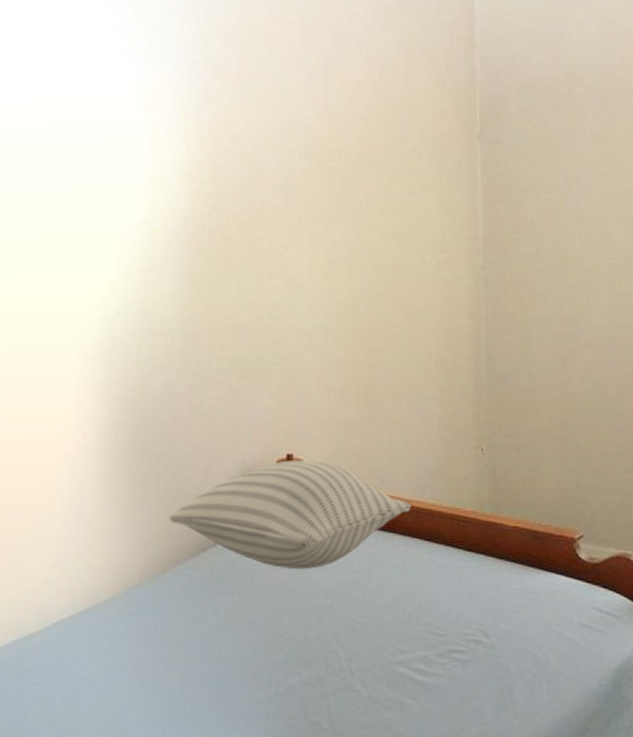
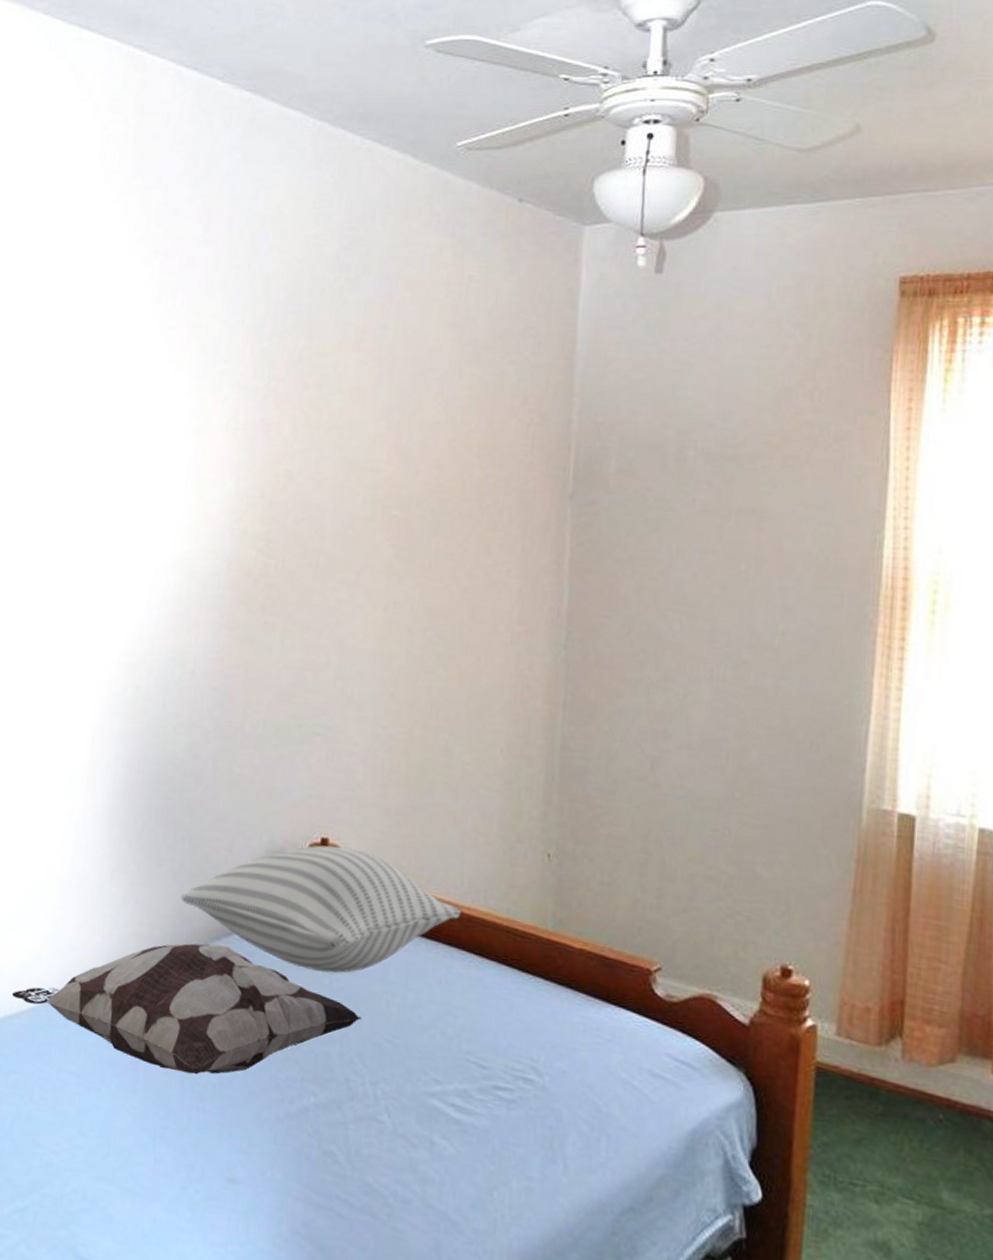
decorative pillow: none [27,555,334,669] -> present [11,943,362,1075]

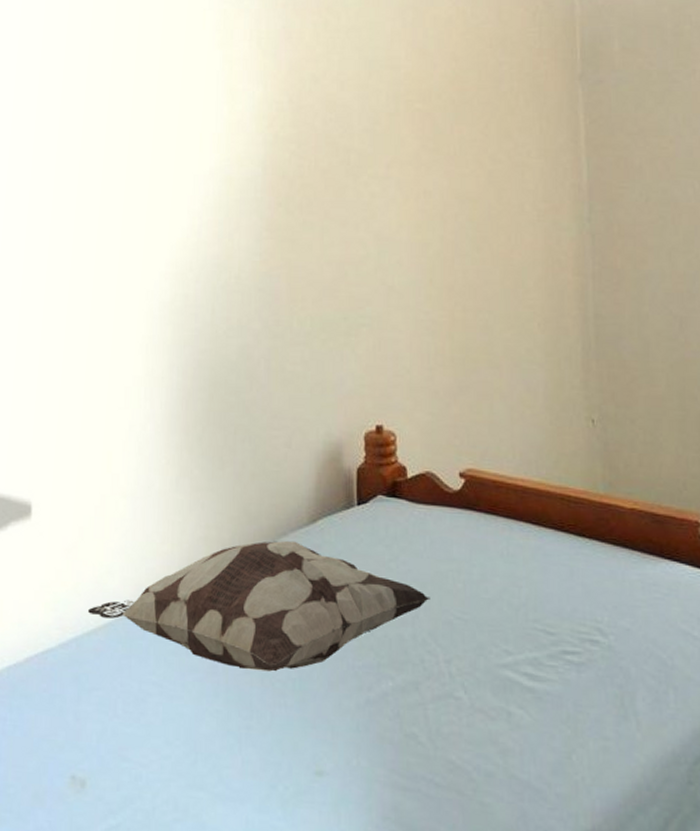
pillow: present [180,845,461,973] -> none [245,432,515,557]

